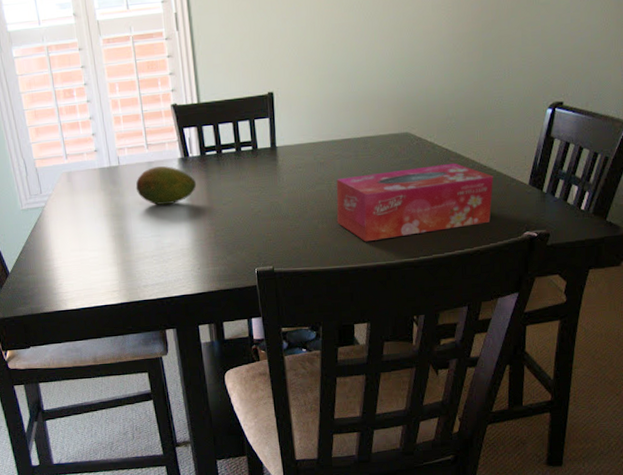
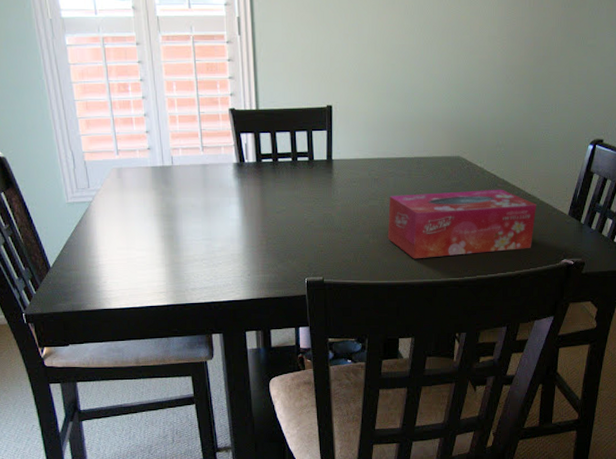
fruit: present [135,165,197,206] -> none [188,169,251,209]

